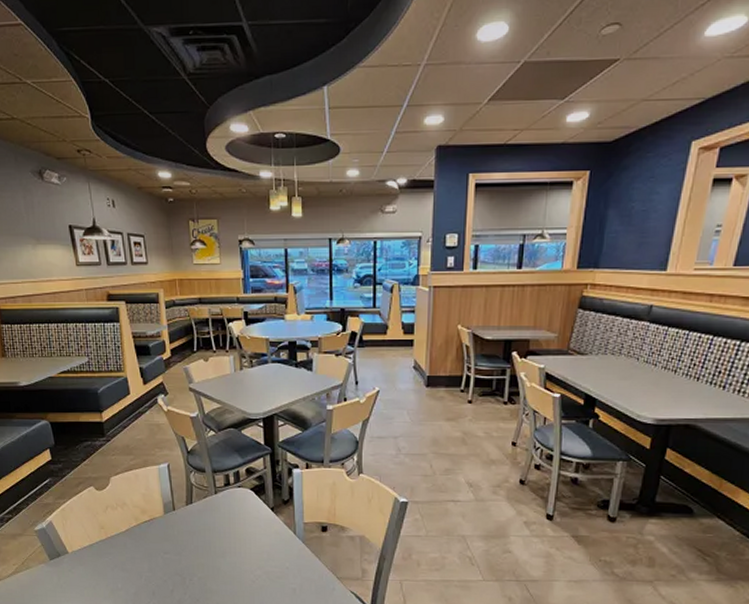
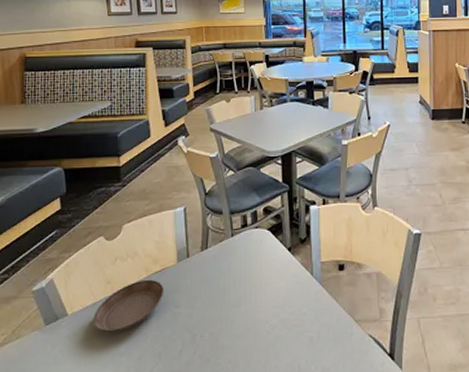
saucer: none [91,527,154,570] -> present [93,279,165,332]

